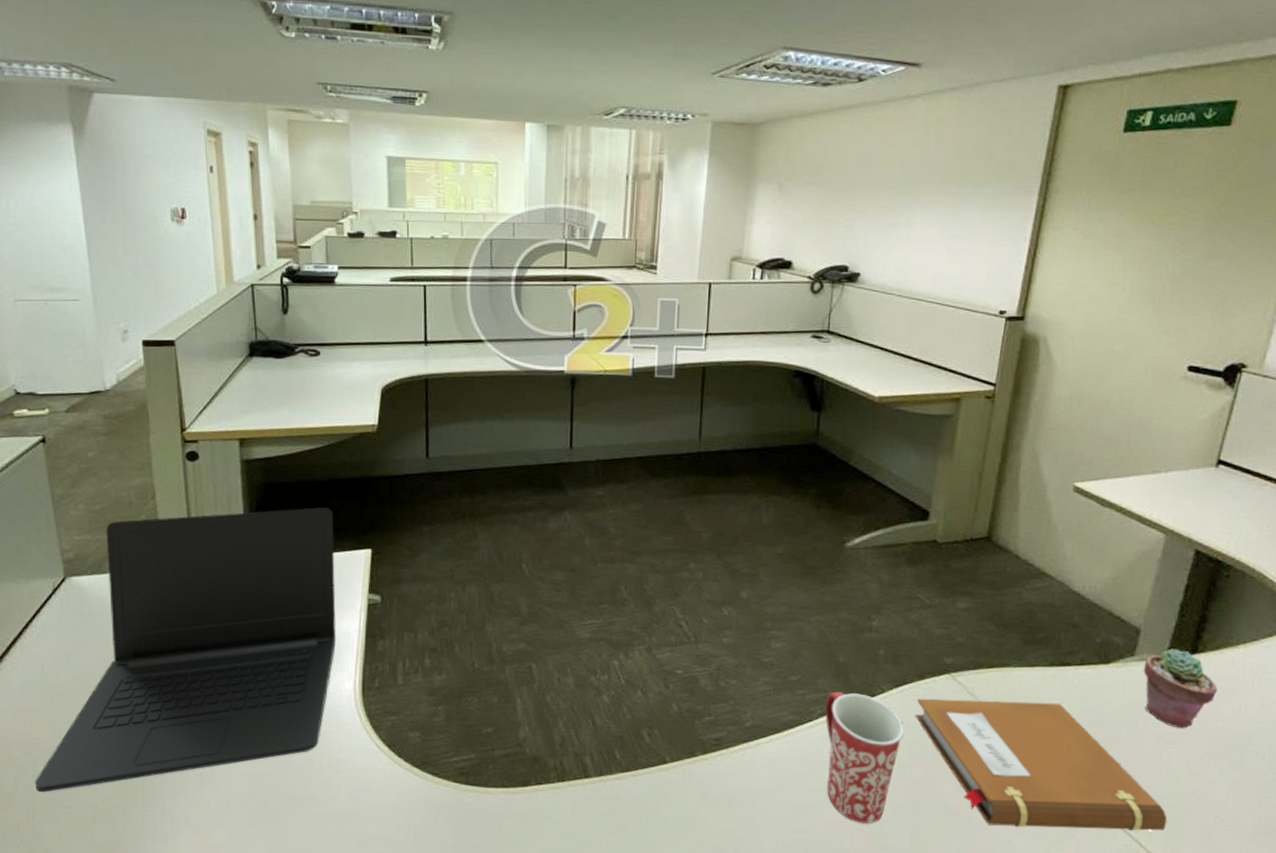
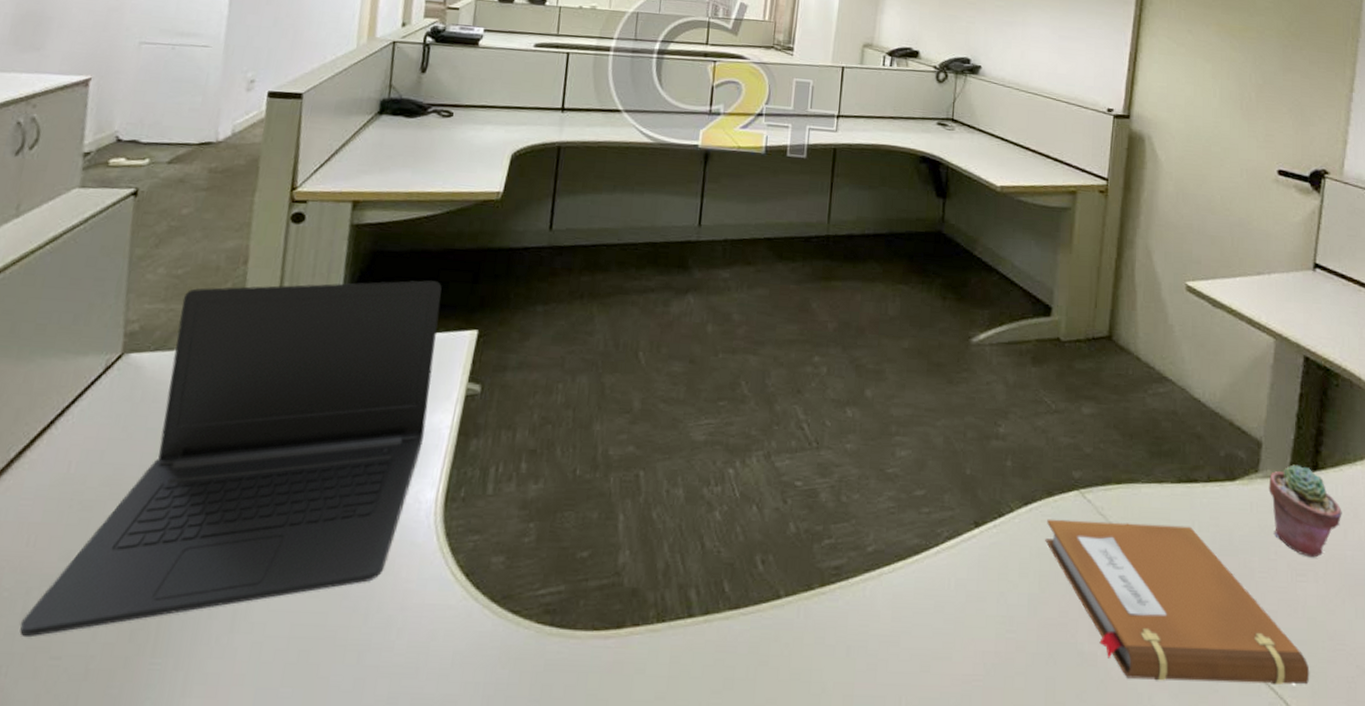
mug: present [825,691,904,823] -> none [952,510,1035,677]

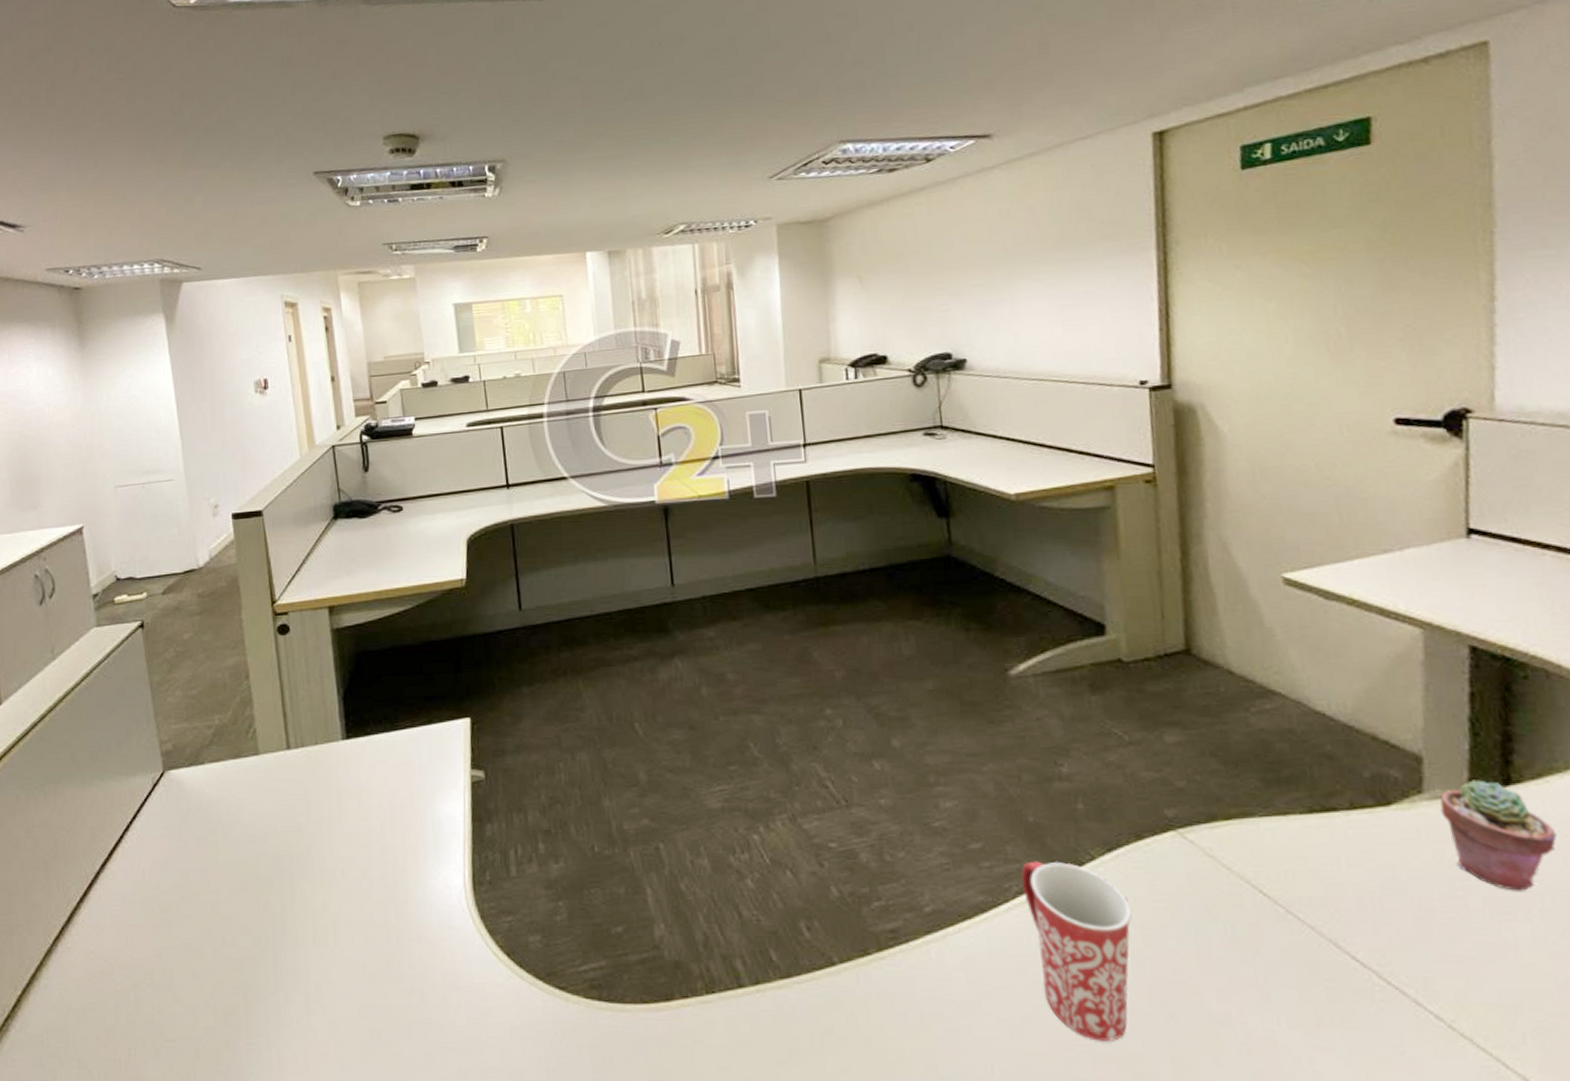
laptop: present [19,280,442,638] -> none [136,674,441,1024]
mug: none [952,510,1035,677] -> present [1021,861,1132,1041]
notebook: present [1045,519,1310,686] -> none [1140,863,1537,1045]

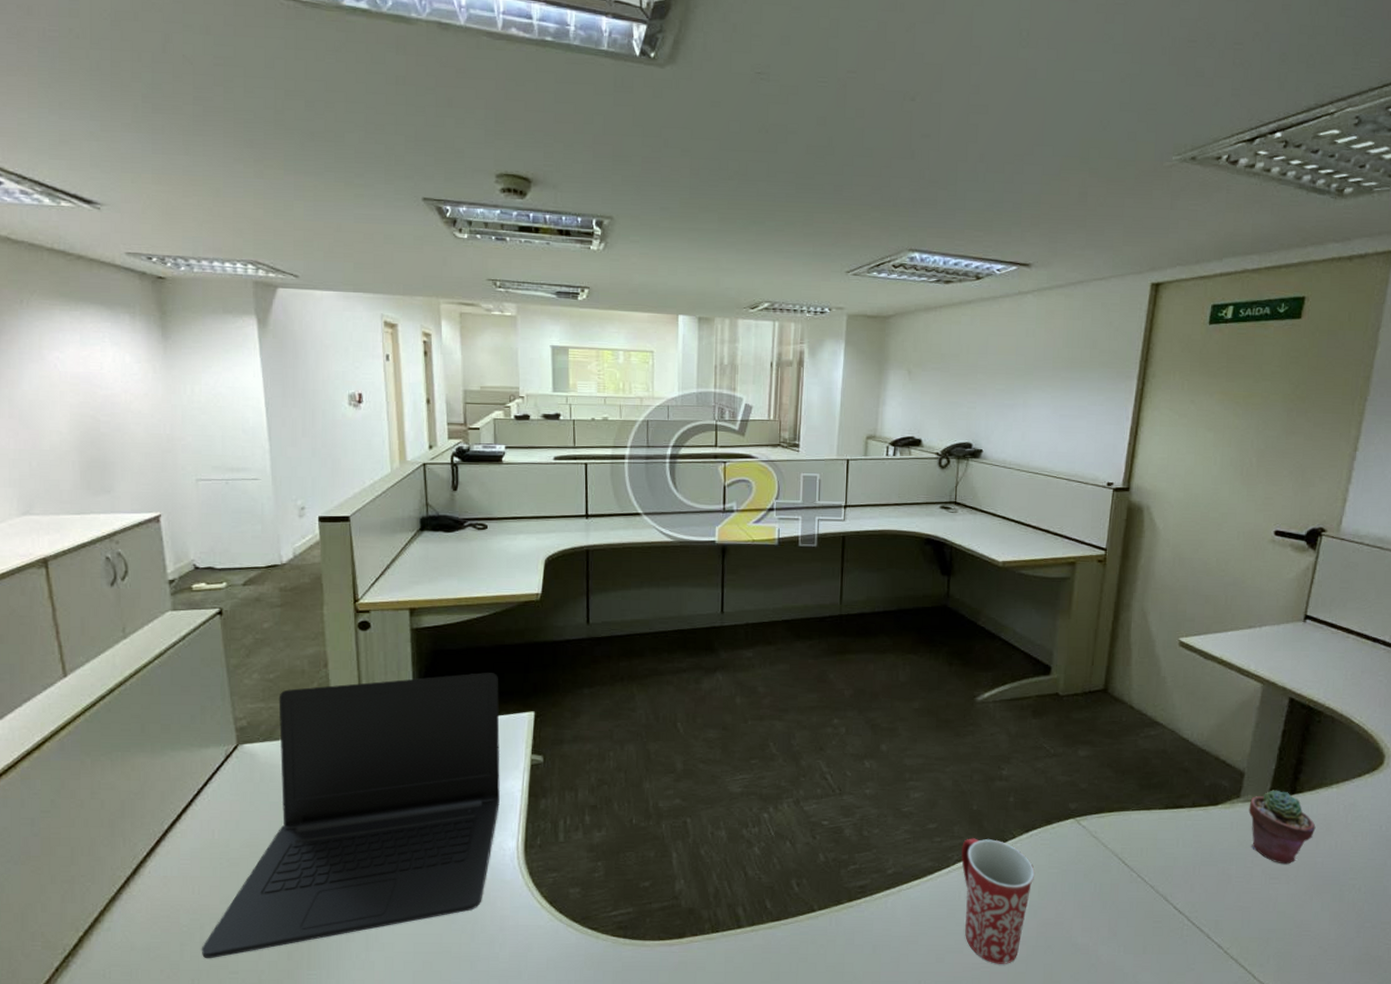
laptop: none [136,674,441,1024] -> present [201,673,500,959]

